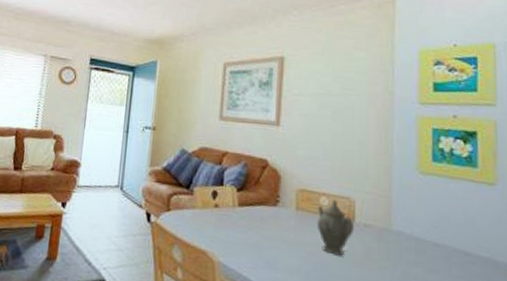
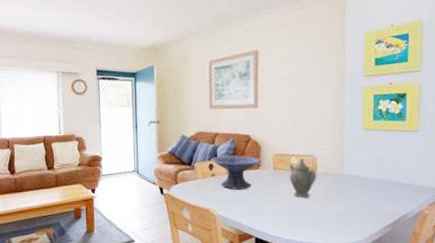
decorative bowl: none [215,181,281,231] -> present [211,155,262,189]

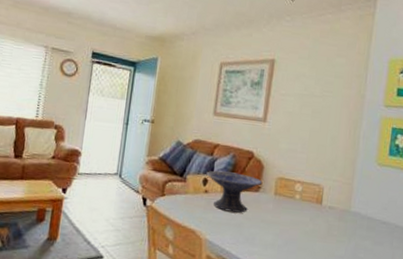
teapot: present [289,158,317,198] -> none [290,186,322,233]

